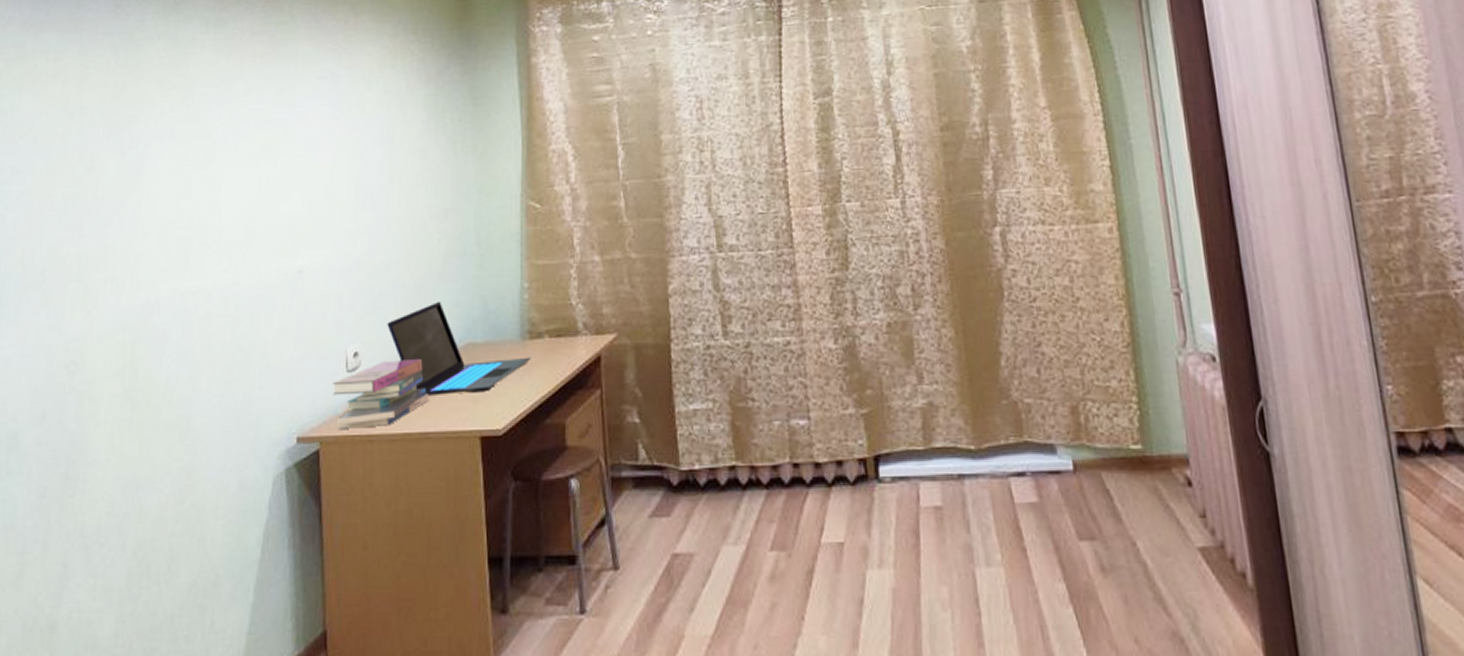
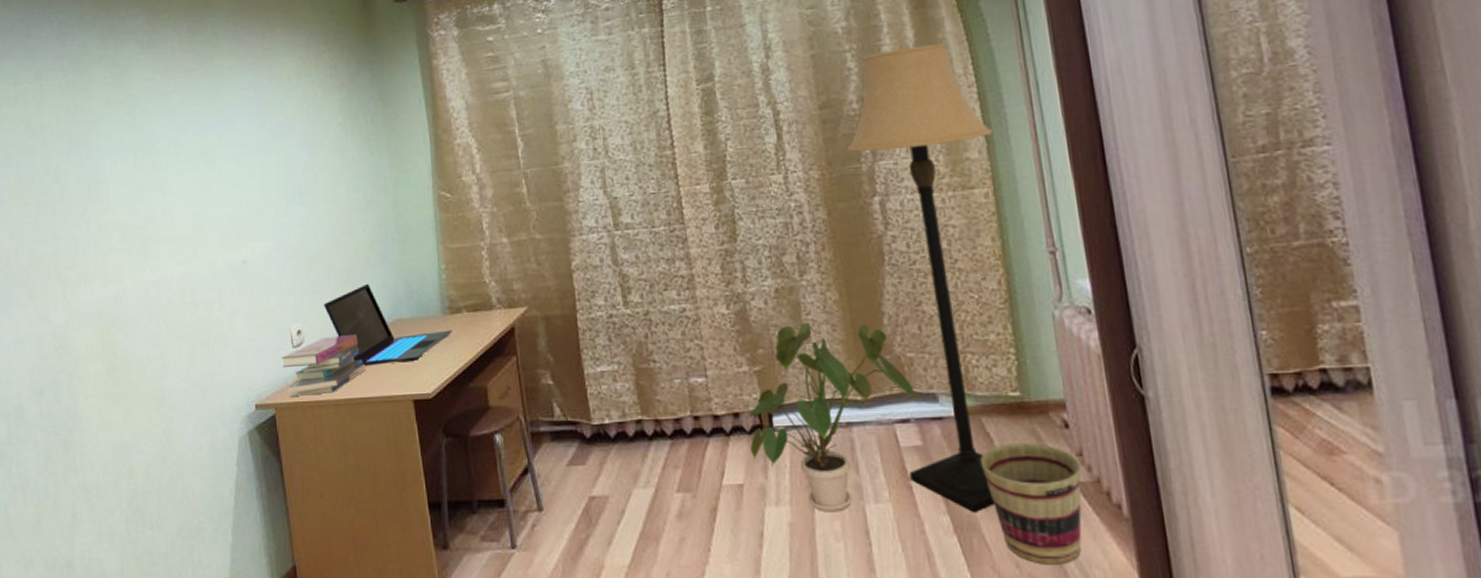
house plant: none [849,361,1039,577] -> present [745,322,922,513]
lamp: none [968,69,1118,579] -> present [847,43,995,512]
basket: none [1098,501,1205,641] -> present [980,442,1082,565]

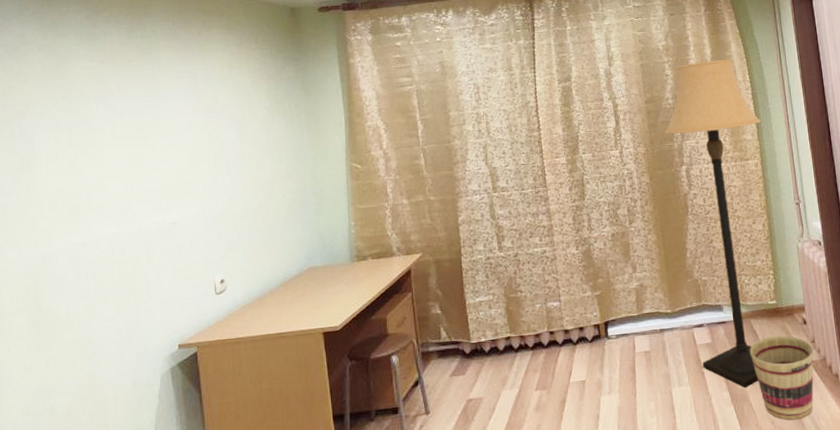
books: present [281,335,366,396] -> none [204,281,282,336]
laptop: present [324,283,453,367] -> none [246,238,359,308]
house plant: present [745,322,922,513] -> none [587,257,711,397]

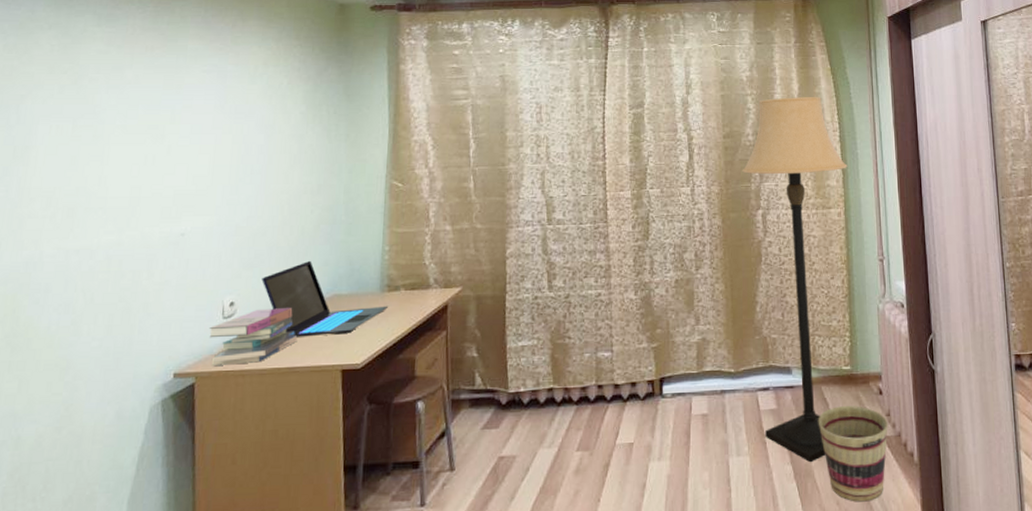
books: none [204,281,282,336] -> present [209,308,298,365]
laptop: none [246,238,359,308] -> present [261,260,389,339]

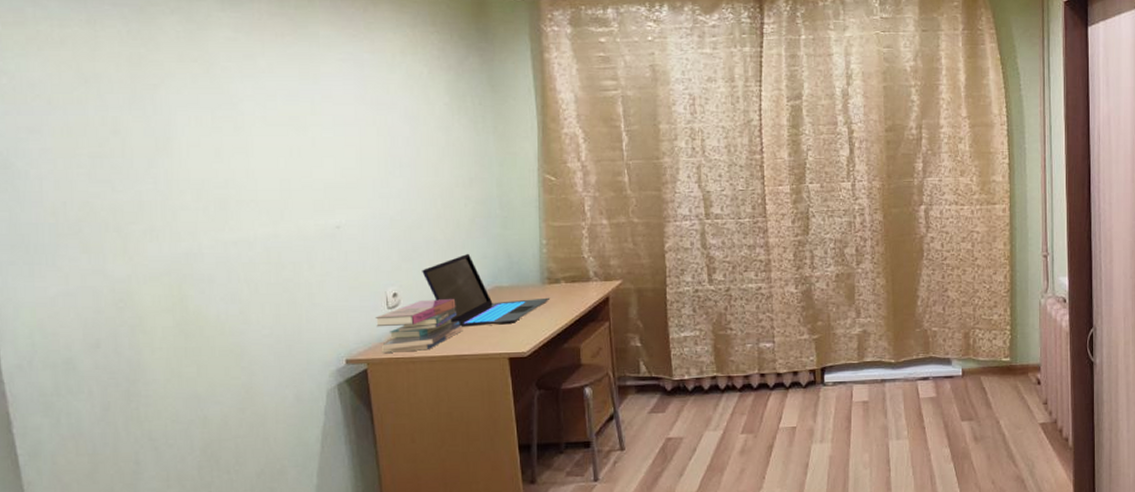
lamp: present [742,97,848,462] -> none [904,89,1015,445]
basket: present [818,406,888,502] -> none [976,395,1045,482]

